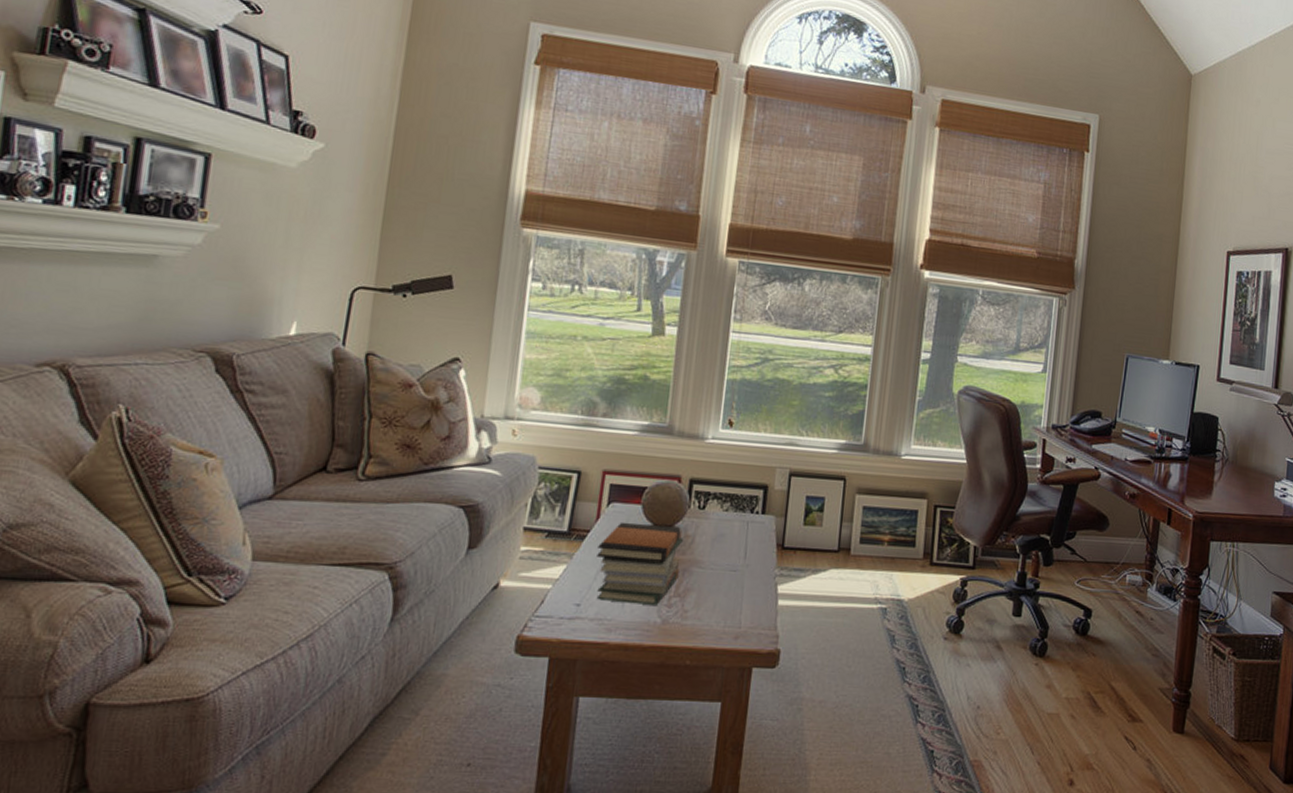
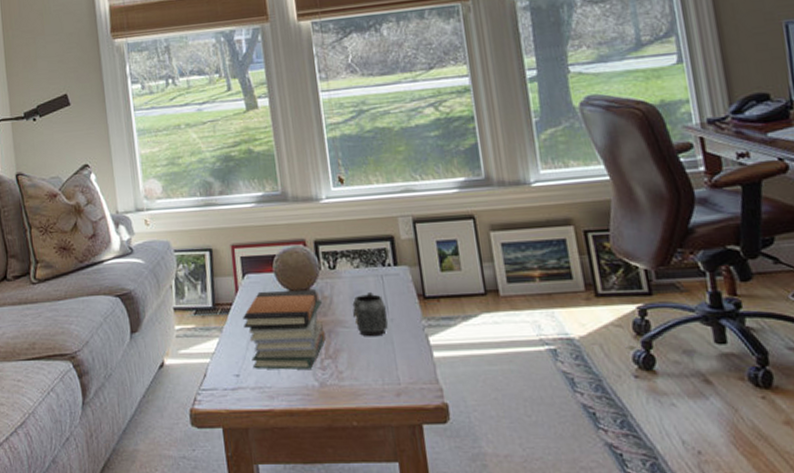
mug: none [710,536,745,580] -> present [352,291,388,337]

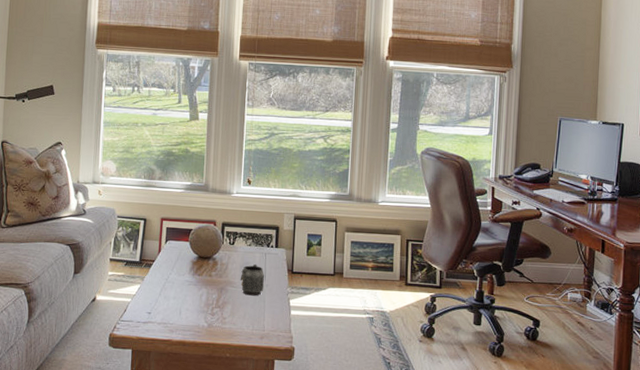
book stack: present [243,290,326,370] -> none [160,254,221,314]

